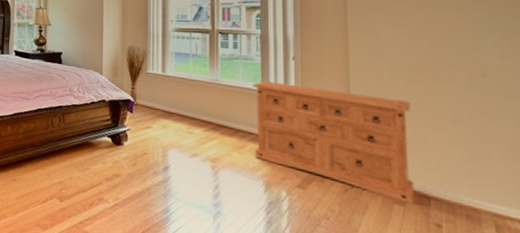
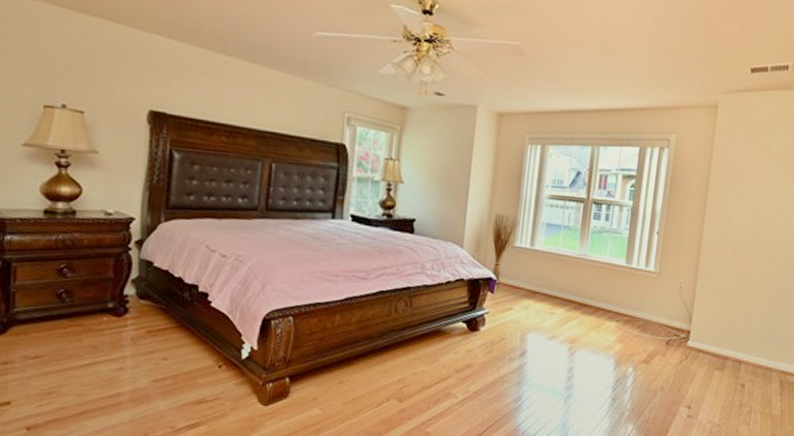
dresser: present [252,81,414,204] -> none [610,256,742,369]

